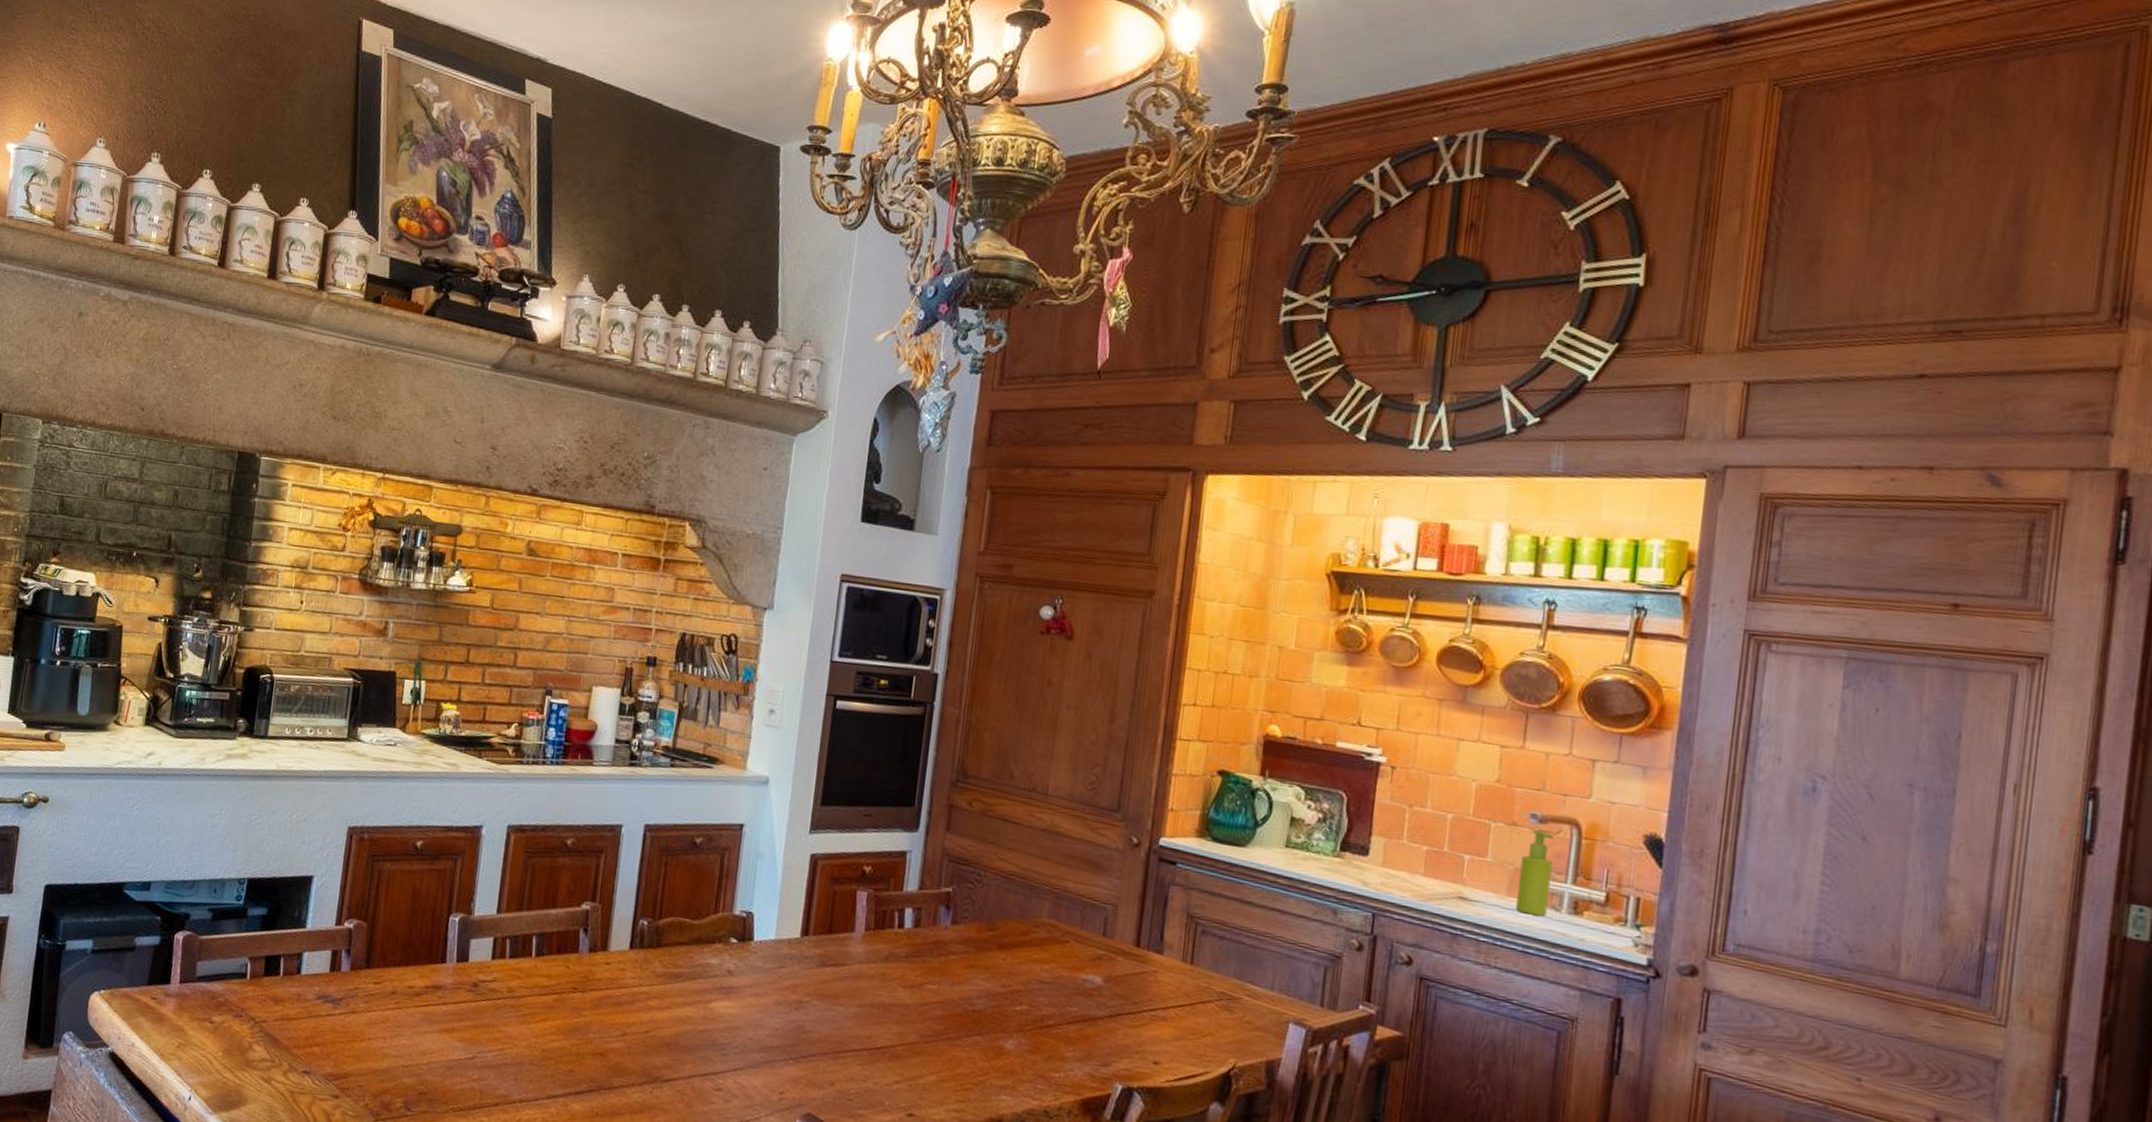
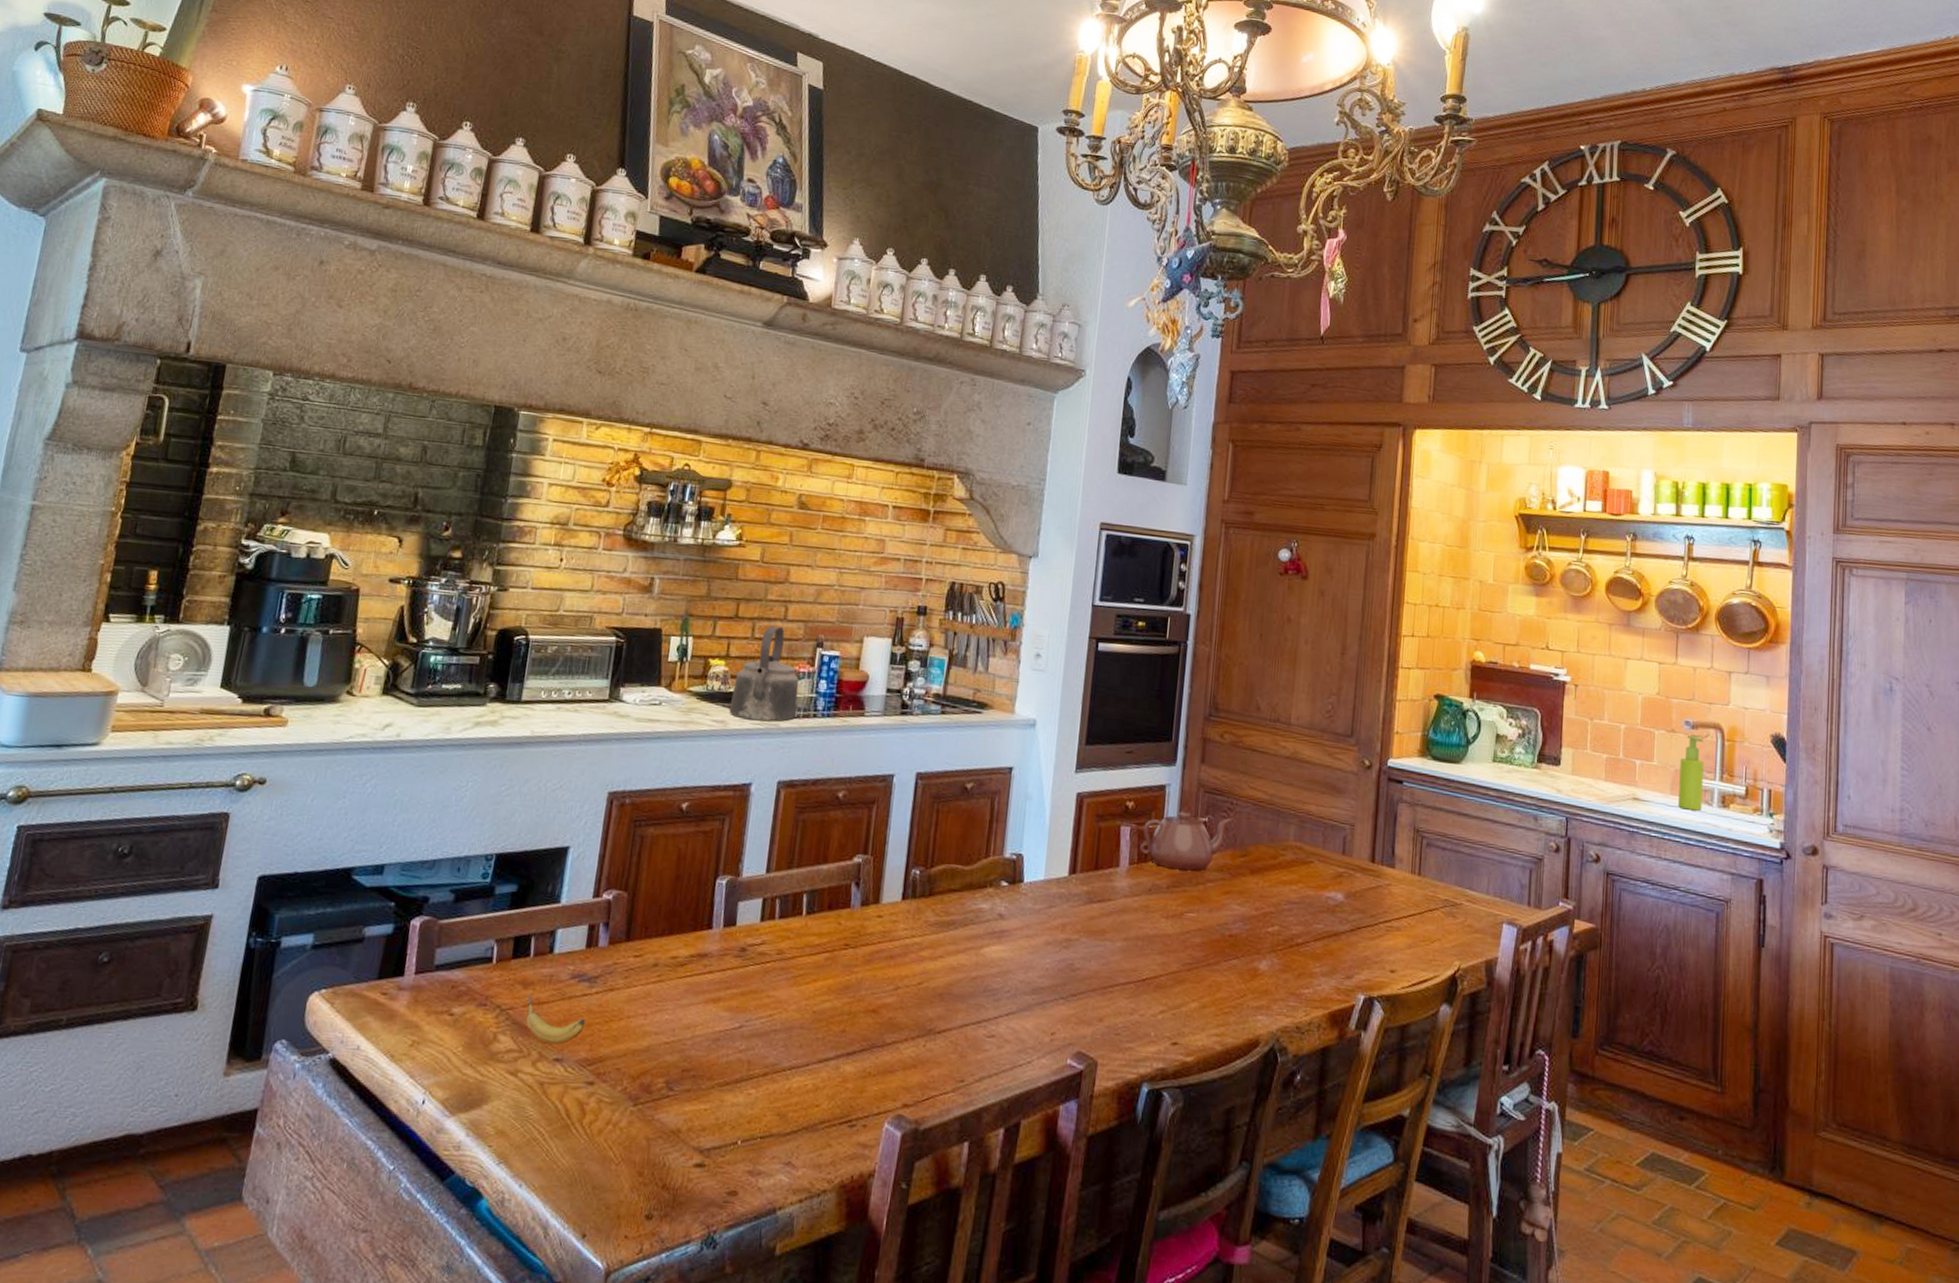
fruit: none [277,1010,330,1059] -> present [526,994,586,1045]
kettle: none [460,672,528,768] -> present [729,625,799,723]
teapot: none [876,878,981,942] -> present [1139,810,1234,871]

